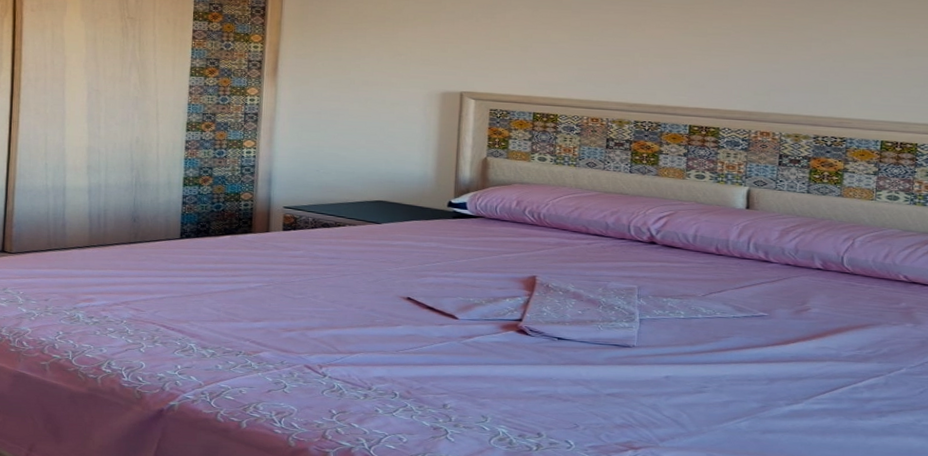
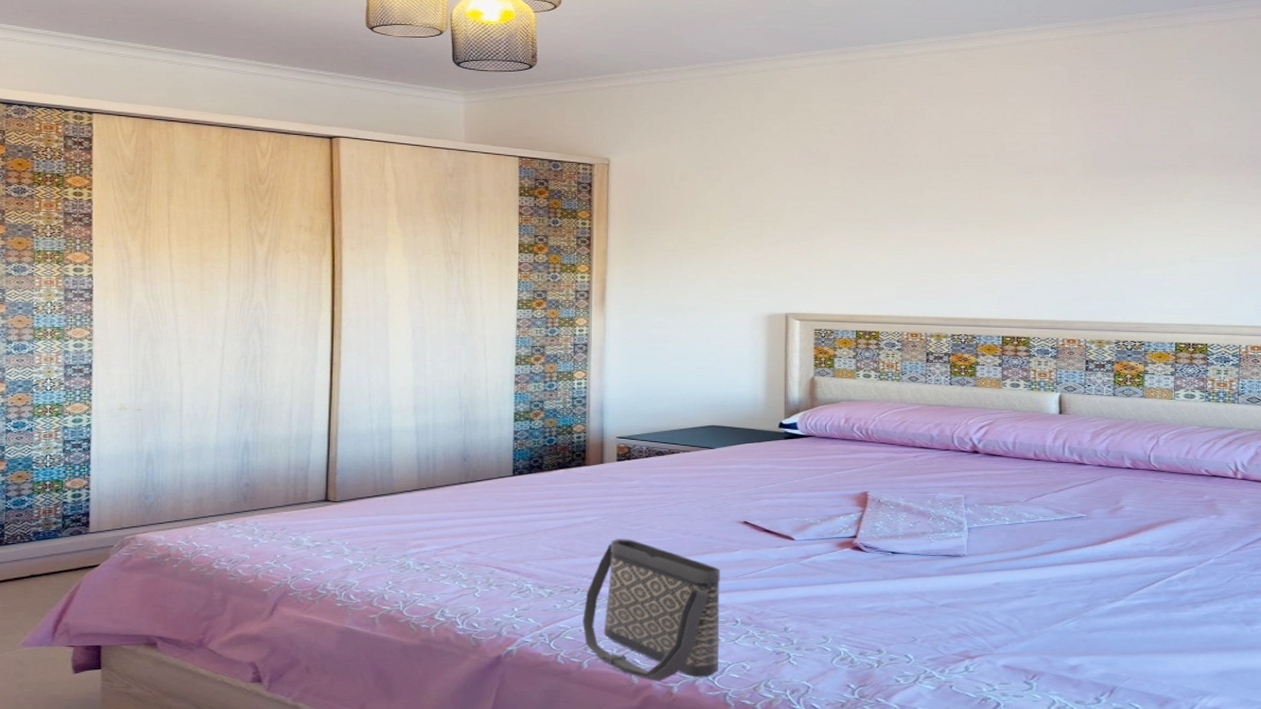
handbag: none [243,306,381,446] -> present [583,539,720,682]

